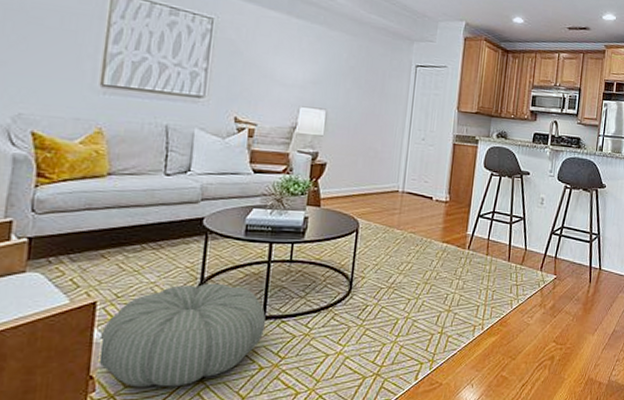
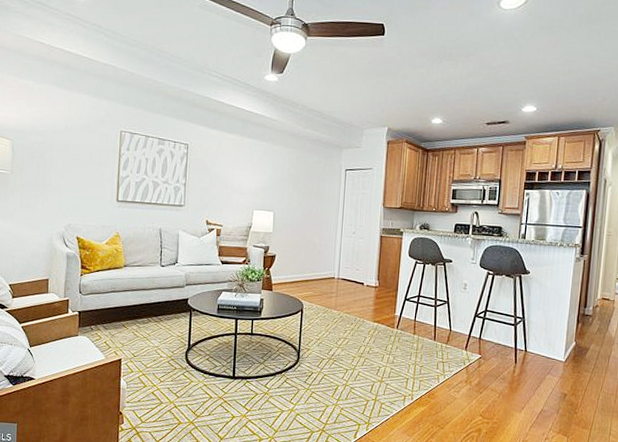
pouf: present [97,283,266,387] -> none [124,348,235,426]

